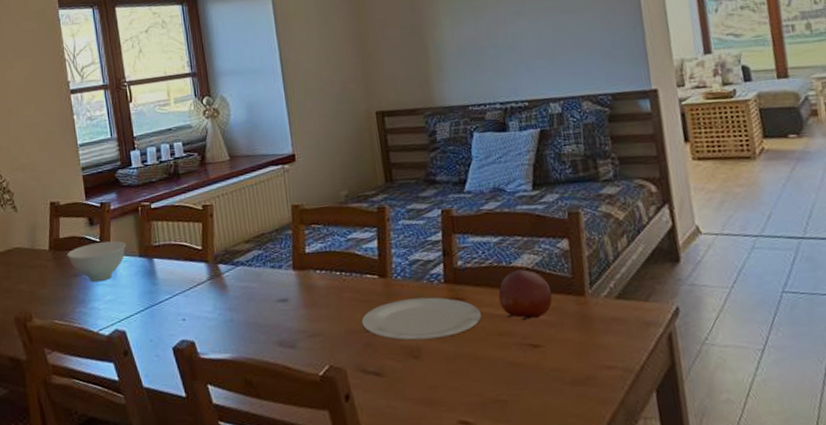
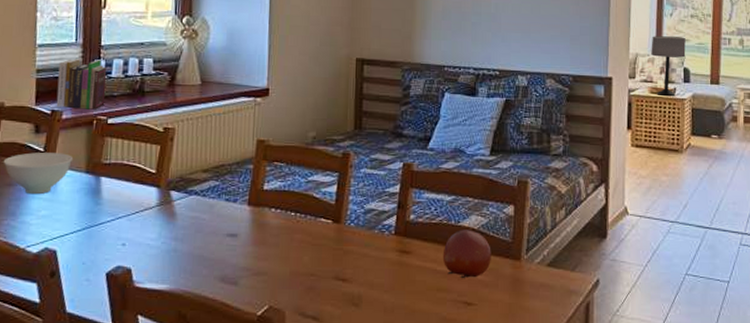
books: none [100,150,146,199] -> present [56,59,106,110]
plate: present [361,297,482,341] -> none [308,246,424,289]
table lamp: none [697,32,742,101] -> present [651,36,686,97]

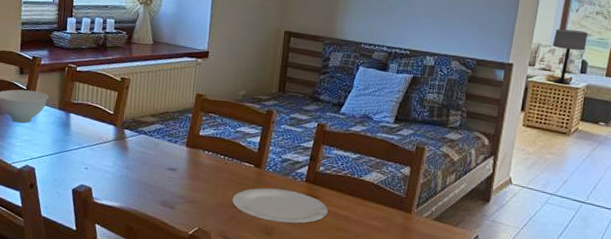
books: present [56,59,106,110] -> none [36,15,77,59]
plate: none [308,246,424,289] -> present [232,187,328,224]
fruit: present [442,229,491,278] -> none [344,183,387,223]

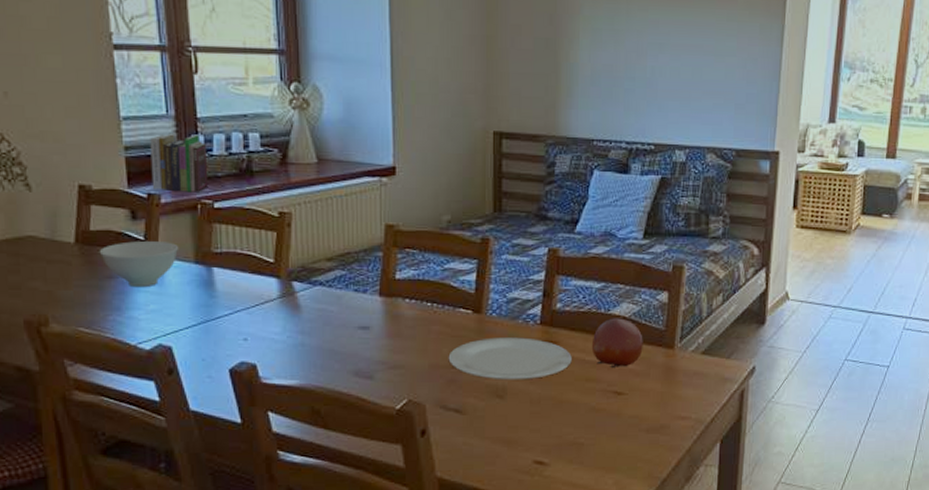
books: none [36,15,77,59] -> present [150,134,209,192]
fruit: none [344,183,387,223] -> present [591,318,643,367]
table lamp: present [552,29,588,86] -> none [823,104,863,173]

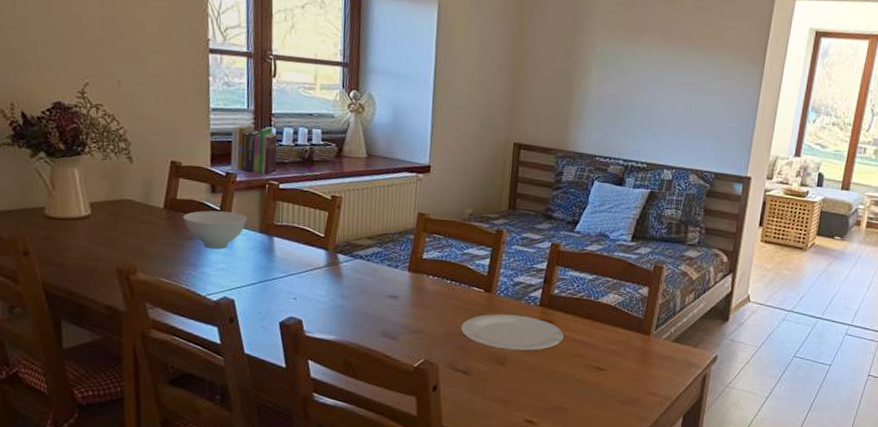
fruit: present [591,318,643,367] -> none [580,305,625,347]

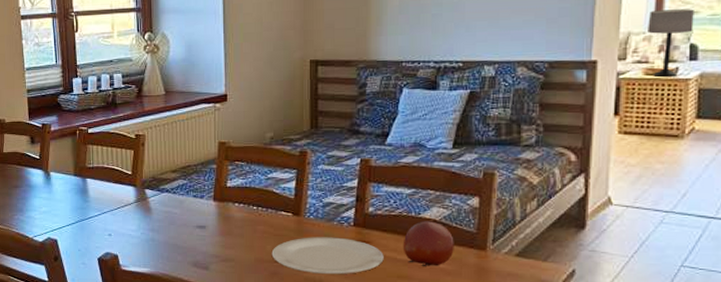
bowl: present [182,210,248,249] -> none [9,160,63,195]
books: present [230,124,277,175] -> none [44,78,85,122]
fruit: none [580,305,625,347] -> present [403,221,454,266]
table lamp: none [790,140,824,199] -> present [648,9,694,78]

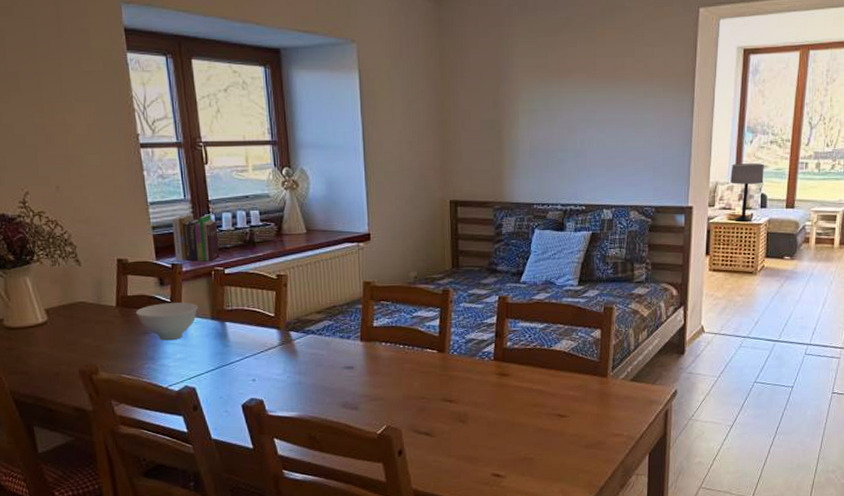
bowl: none [9,160,63,195] -> present [135,302,199,341]
books: none [44,78,85,122] -> present [172,214,220,262]
plate: present [271,237,384,275] -> none [418,371,521,408]
fruit: present [403,221,454,266] -> none [537,353,581,394]

